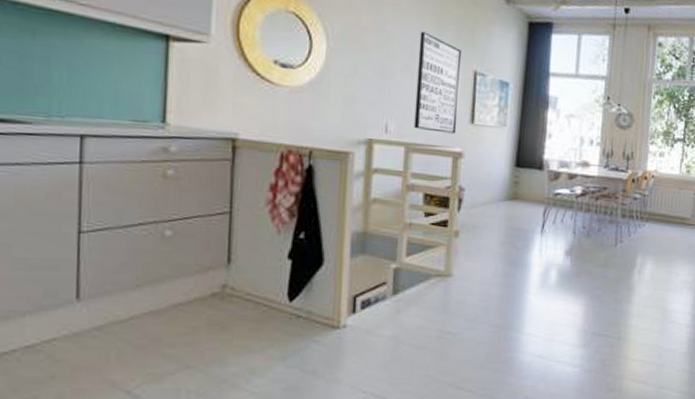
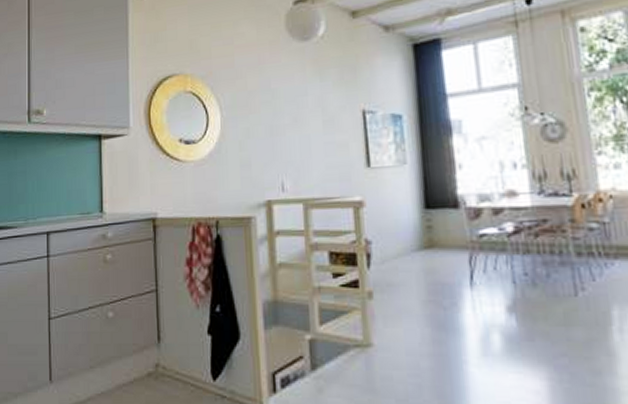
wall art: present [413,31,462,134] -> none [302,81,353,183]

